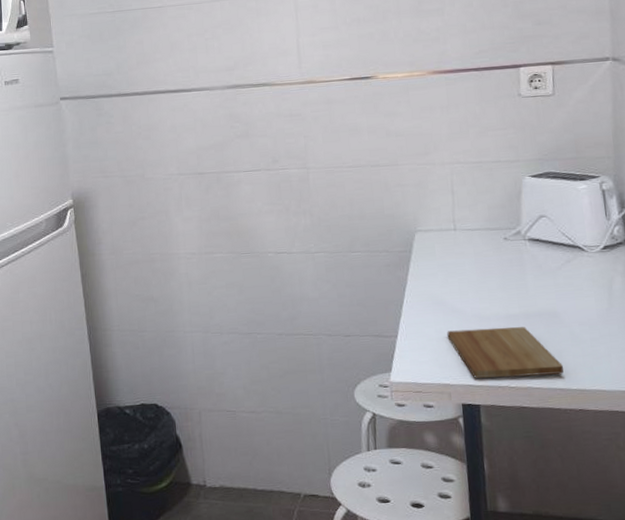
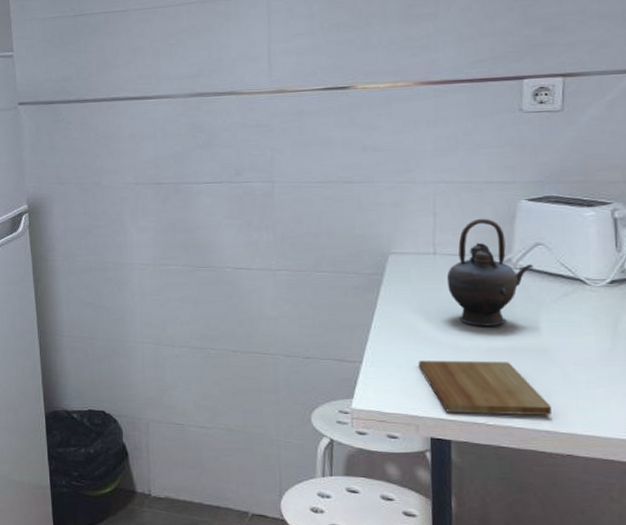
teapot: none [466,194,540,295] -> present [446,218,534,326]

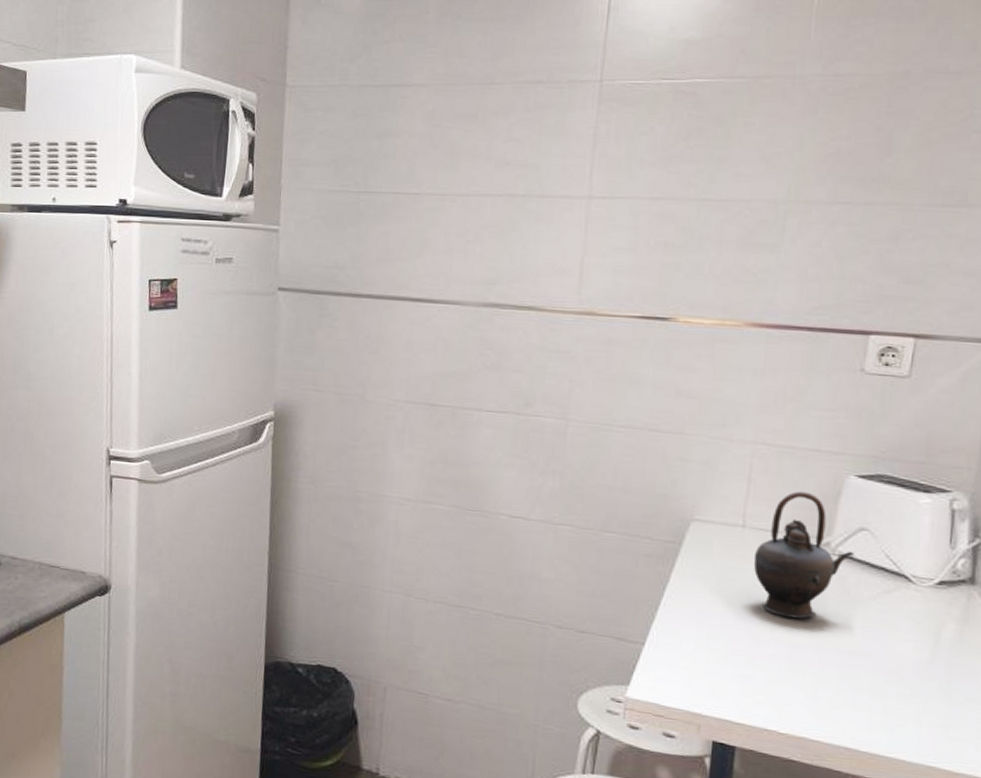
cutting board: present [418,360,551,415] -> none [709,649,854,730]

